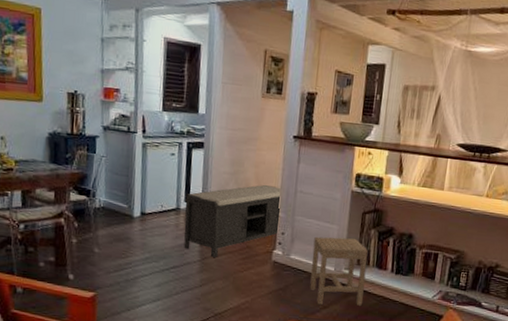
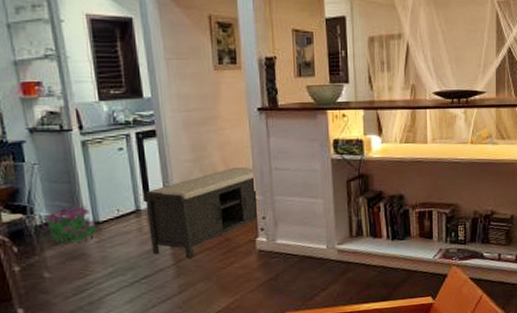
decorative plant: none [101,195,144,228] -> present [43,204,98,244]
stool: present [309,236,369,306] -> none [299,209,362,289]

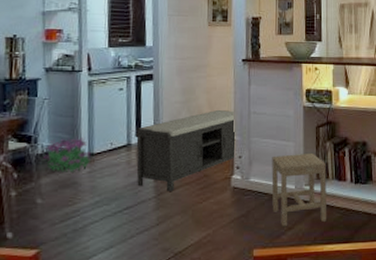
stool: none [299,209,362,289] -> present [271,152,327,227]

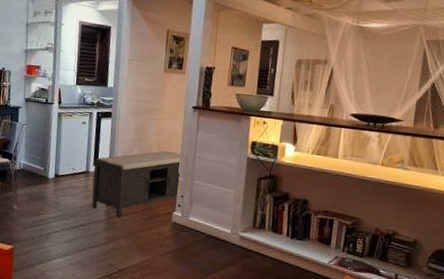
decorative plant: present [44,136,92,172] -> none [20,159,57,188]
stool: present [271,152,327,227] -> none [207,200,264,268]

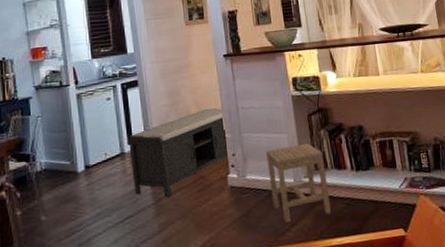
stool: none [207,200,264,268] -> present [266,142,331,224]

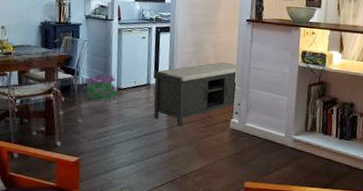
decorative plant: none [43,150,88,188] -> present [83,73,120,102]
stool: present [266,142,331,224] -> none [263,106,315,168]

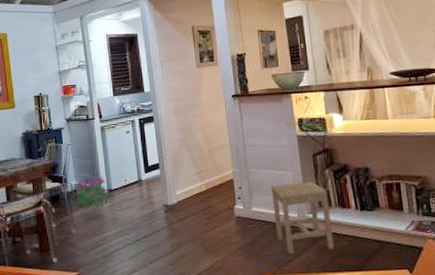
bench: present [154,62,236,126] -> none [144,144,235,221]
stool: none [263,106,315,168] -> present [271,181,334,255]

